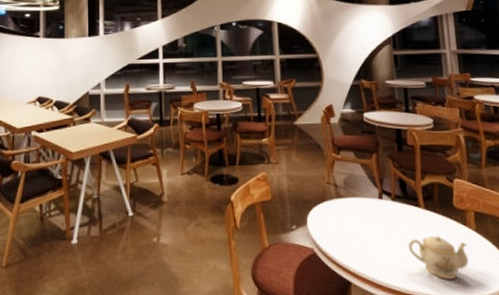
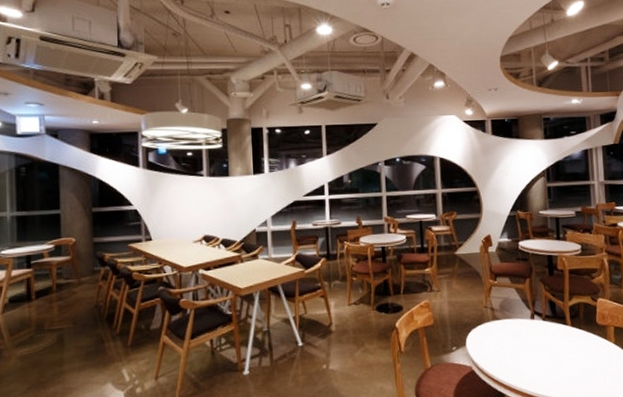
teapot: present [407,235,468,279] -> none [555,348,607,387]

